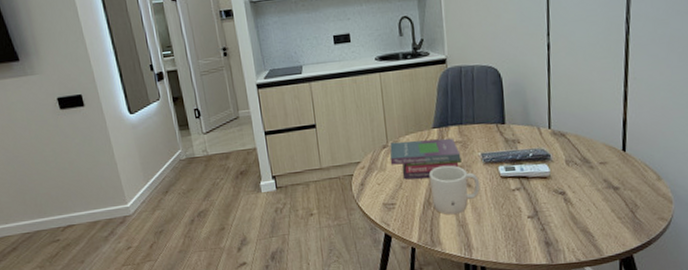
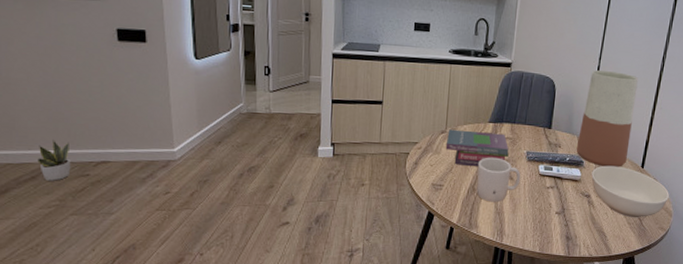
potted plant: none [13,211,44,250] -> present [37,140,71,181]
vase: none [538,45,603,157] -> present [576,70,639,167]
bowl: none [562,153,664,211] -> present [591,165,669,218]

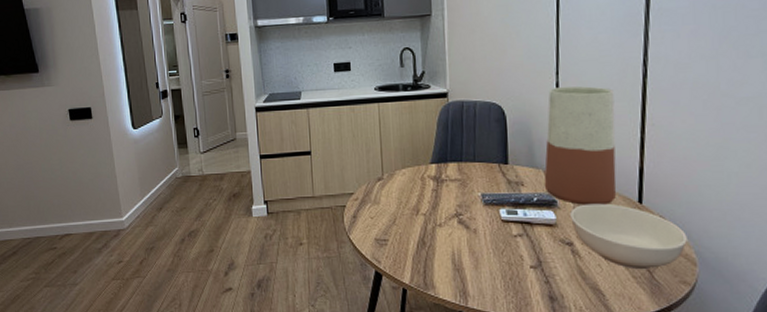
potted plant: present [37,140,71,181] -> none [17,217,42,255]
books: present [445,129,509,167] -> none [384,175,460,217]
mug: present [476,157,521,203] -> none [424,203,479,257]

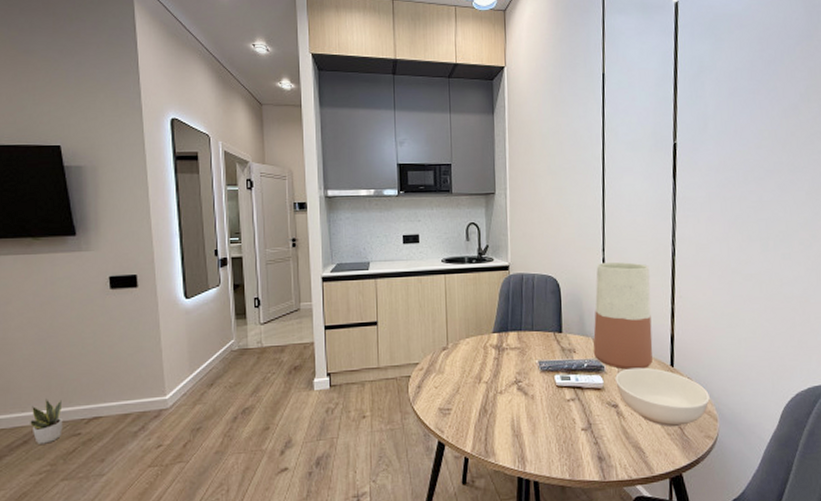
potted plant: none [17,217,42,255] -> present [30,399,63,444]

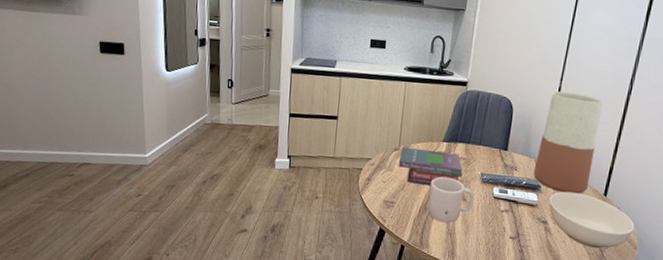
potted plant: present [30,399,63,444] -> none [31,141,58,179]
books: none [449,343,519,385] -> present [398,147,463,186]
mug: none [486,371,537,424] -> present [428,176,475,223]

